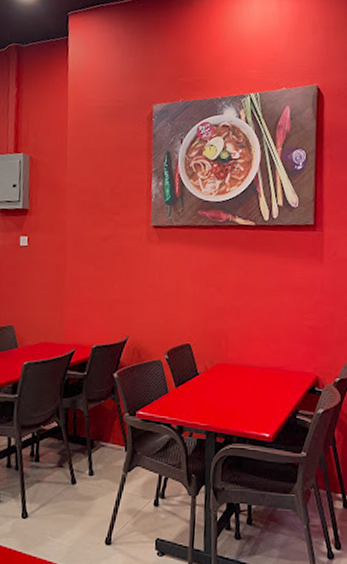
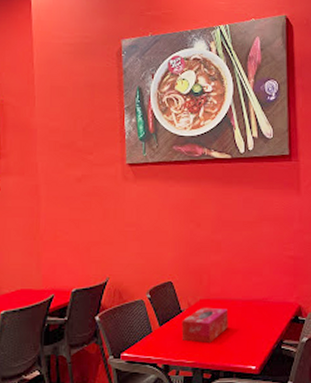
tissue box: none [197,371,245,407] -> present [181,307,228,343]

